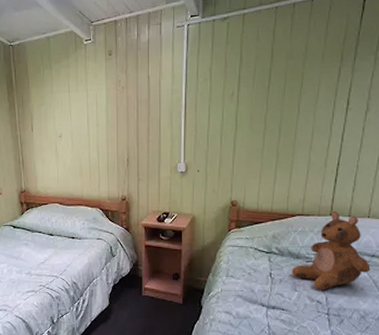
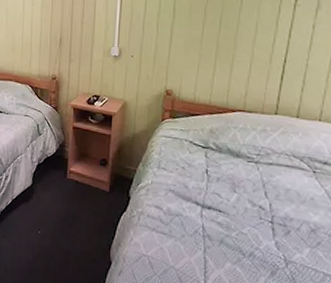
teddy bear: present [291,210,371,291] -> none [230,110,323,196]

